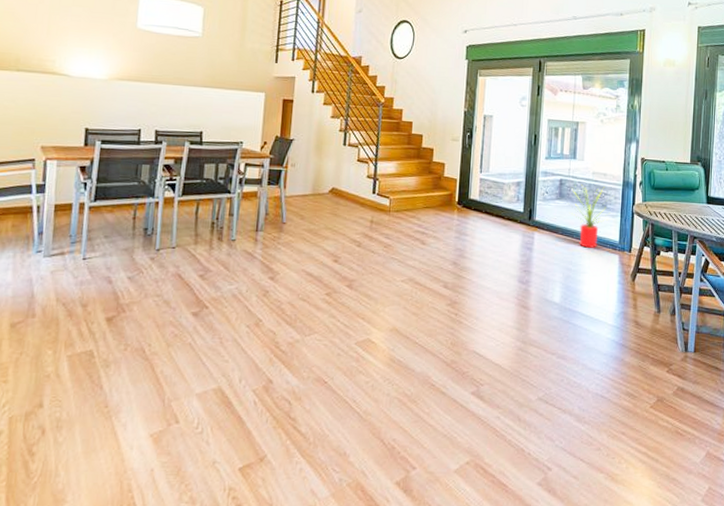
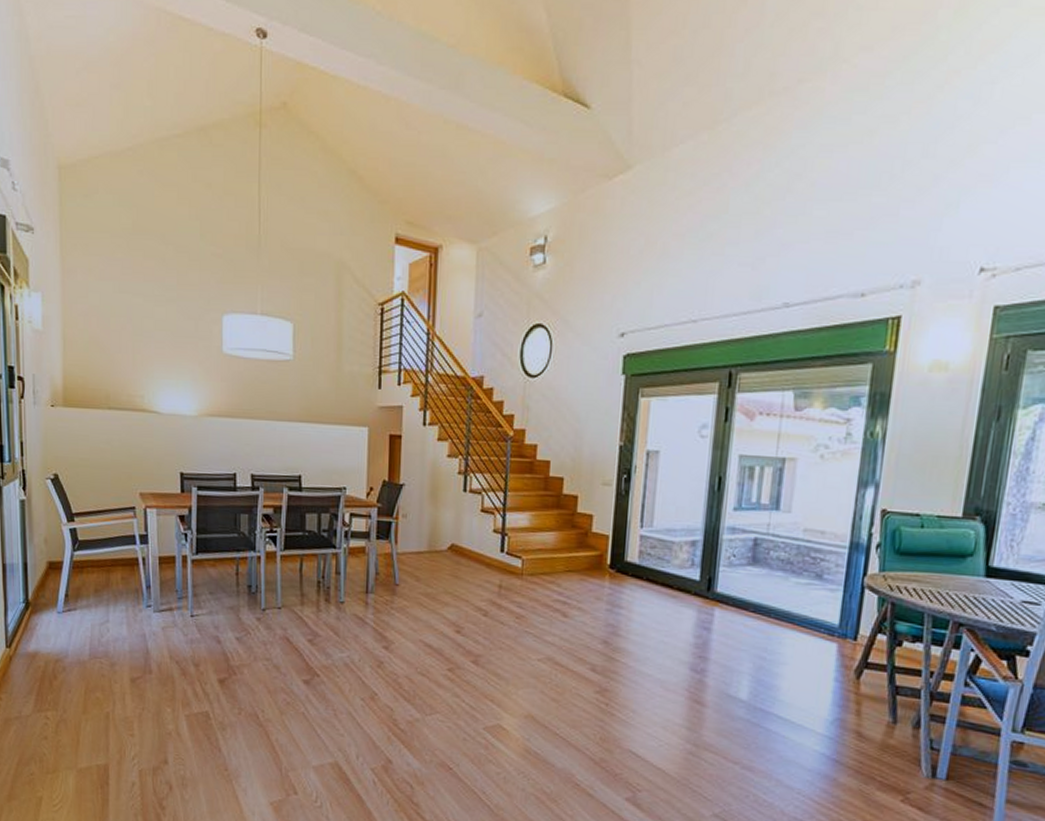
house plant: present [569,184,611,248] -> none [766,545,829,632]

